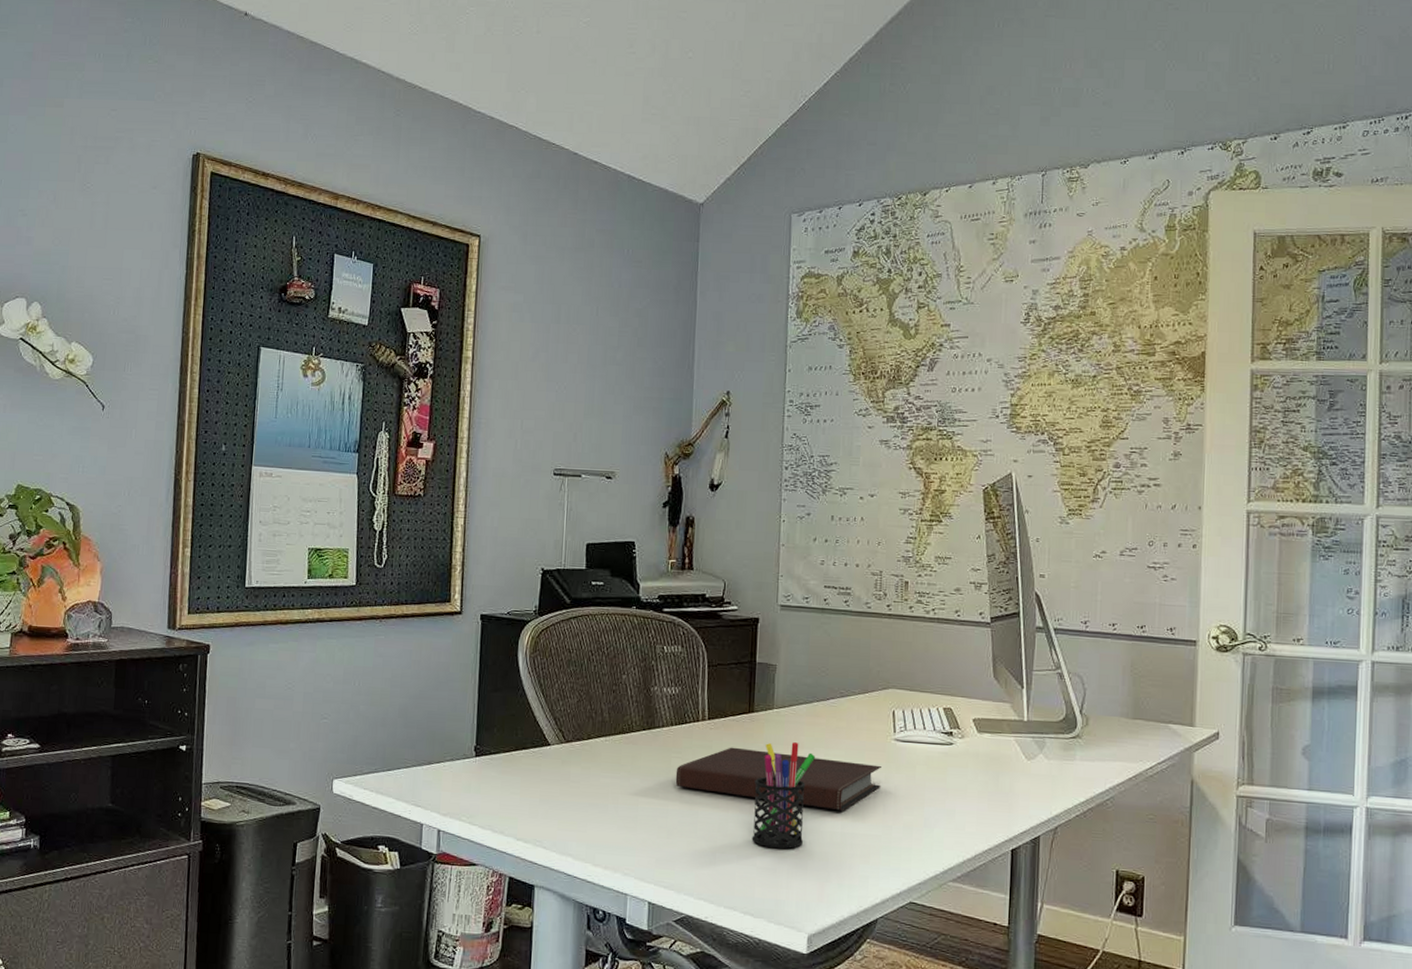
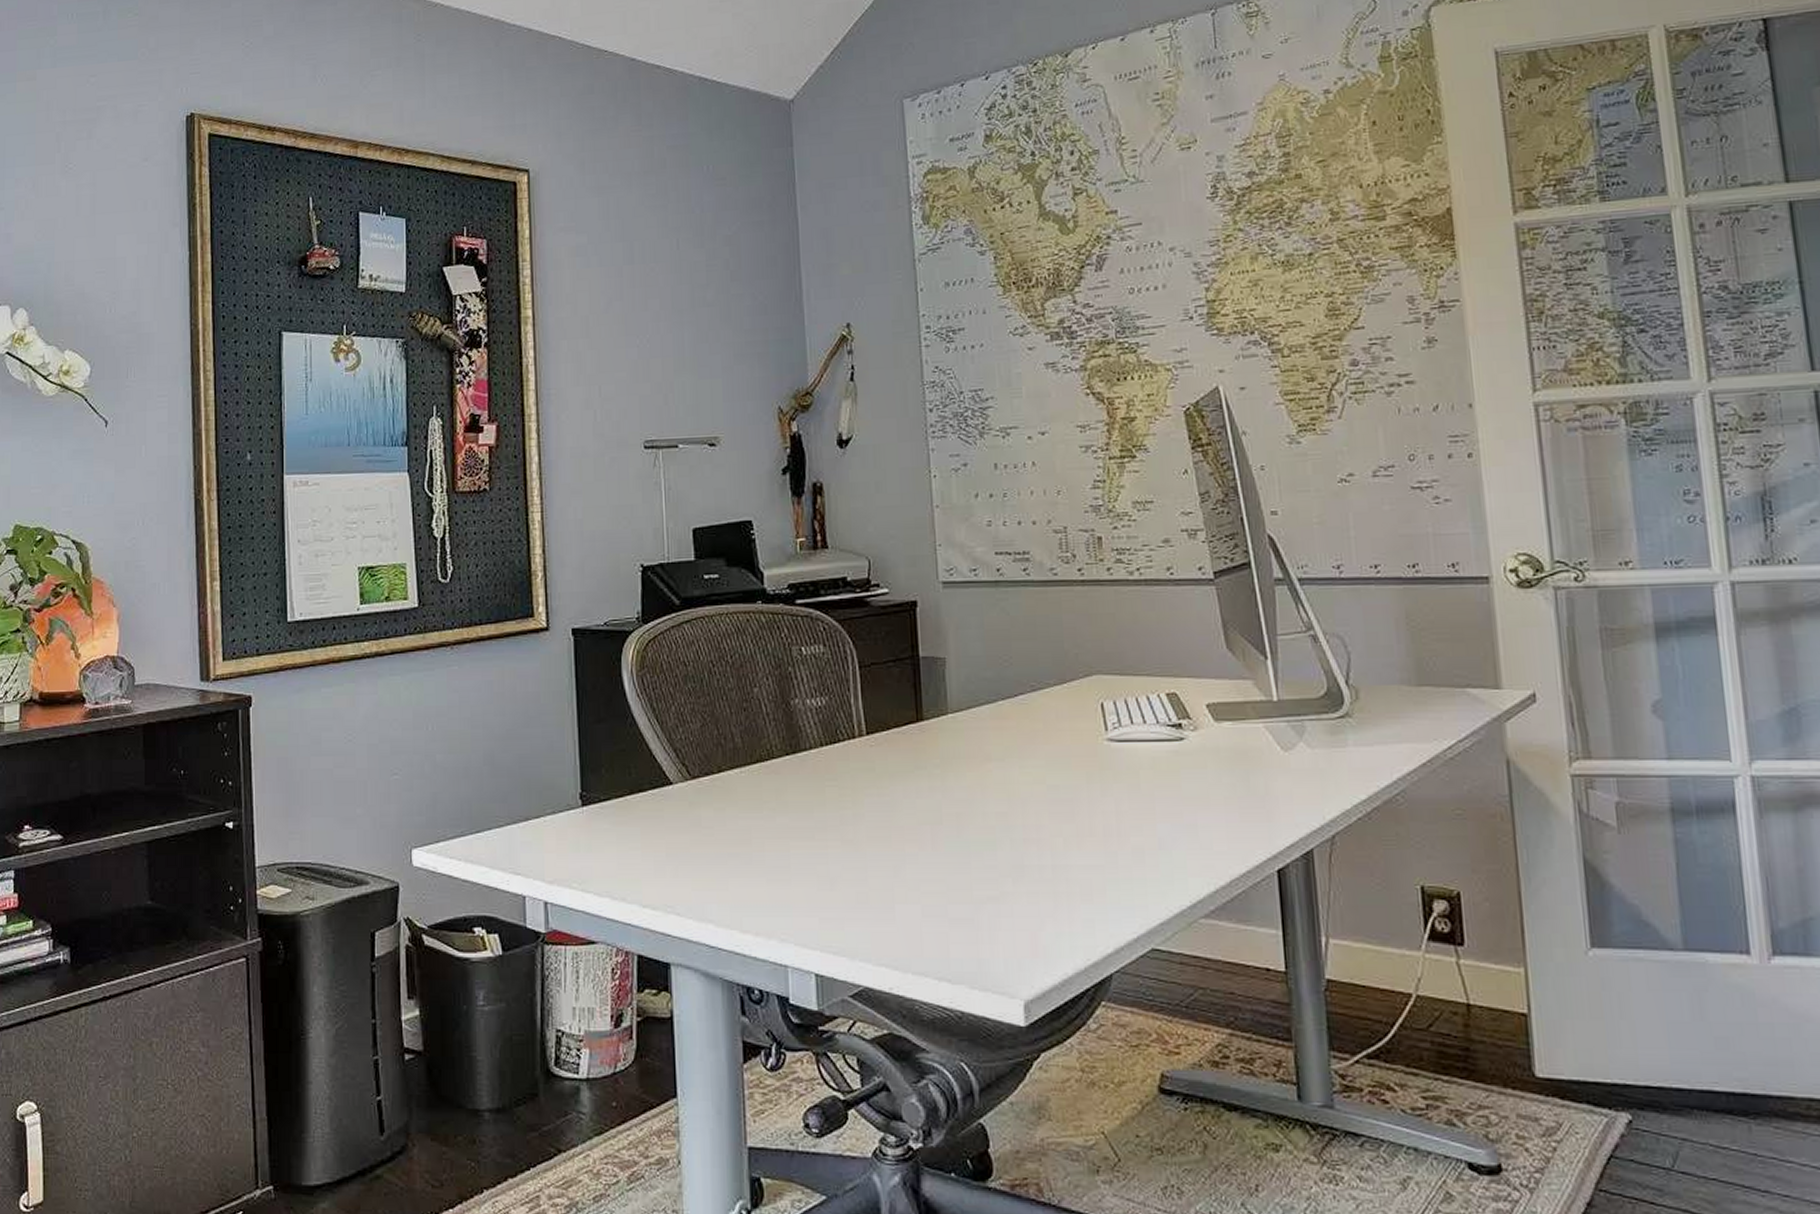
notebook: present [675,747,882,810] -> none [832,767,1098,836]
pen holder: present [752,742,815,849] -> none [934,754,1007,893]

